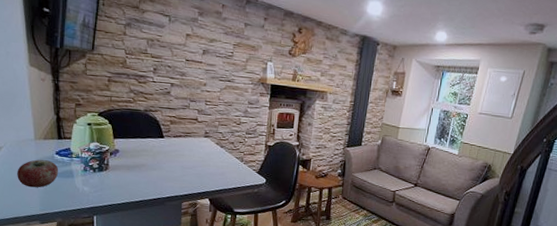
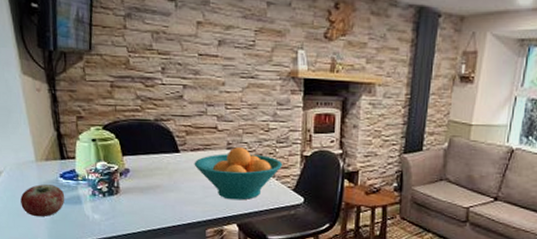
fruit bowl: none [175,136,250,179] -> present [194,147,283,200]

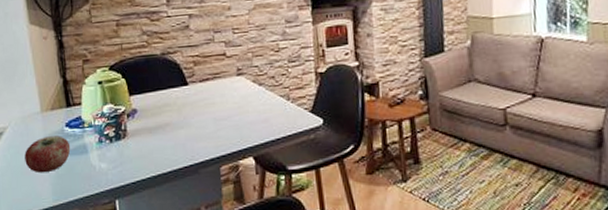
fruit bowl: present [194,147,283,200] -> none [203,72,297,131]

